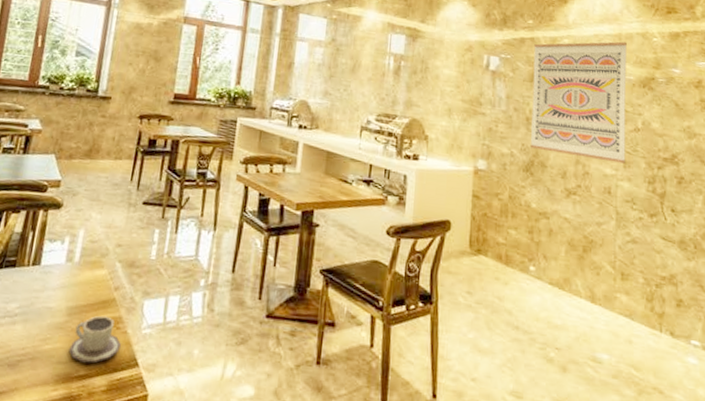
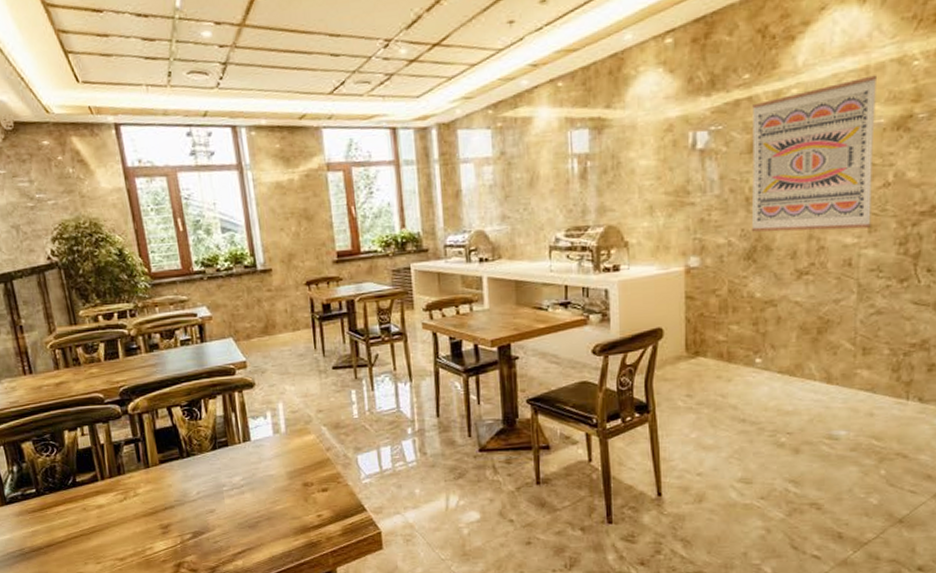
cup: present [69,315,121,363] -> none [299,474,346,515]

